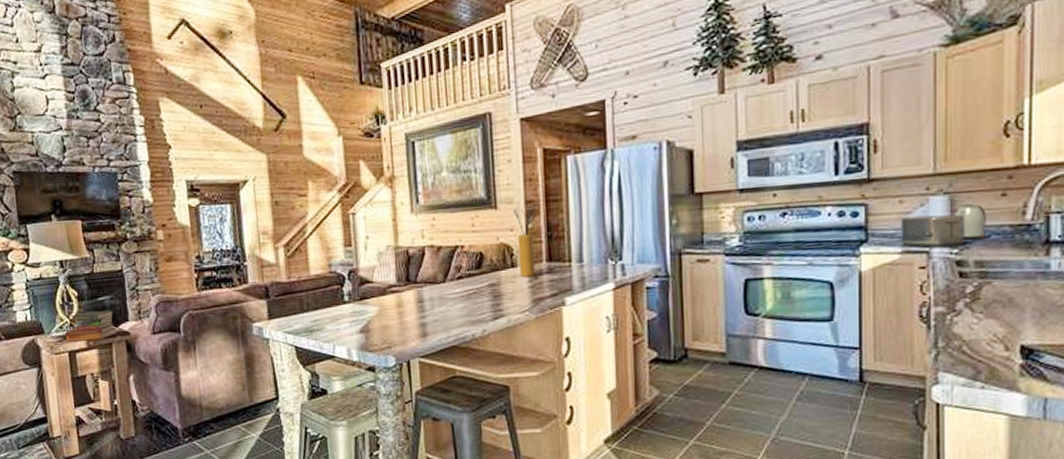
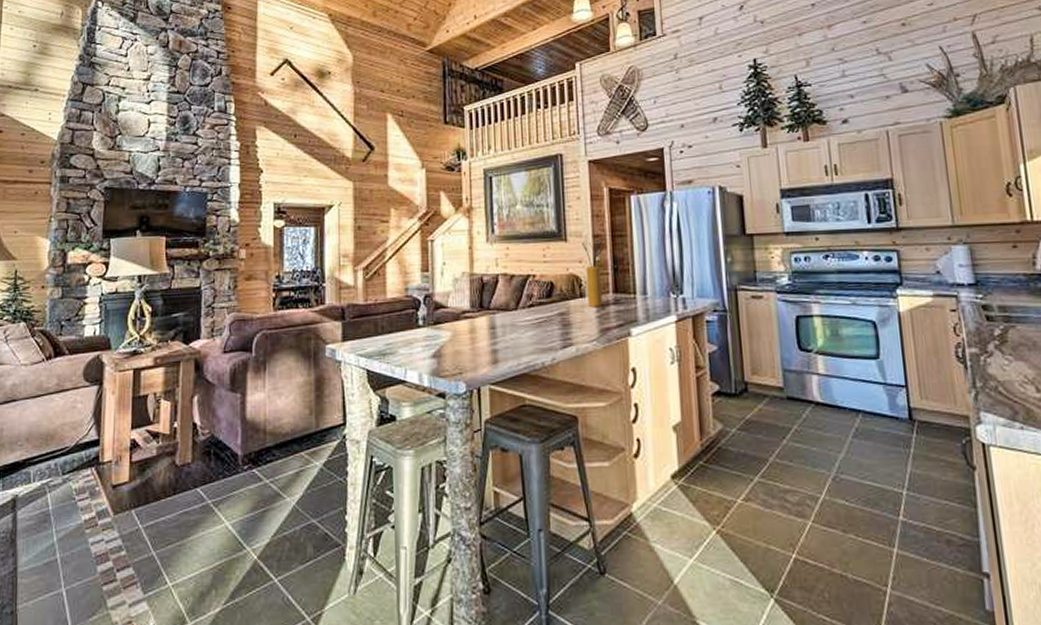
books: present [65,310,118,342] -> none [132,327,187,359]
toaster: present [901,214,965,249] -> none [929,262,987,293]
kettle: present [956,203,986,241] -> none [976,253,1005,287]

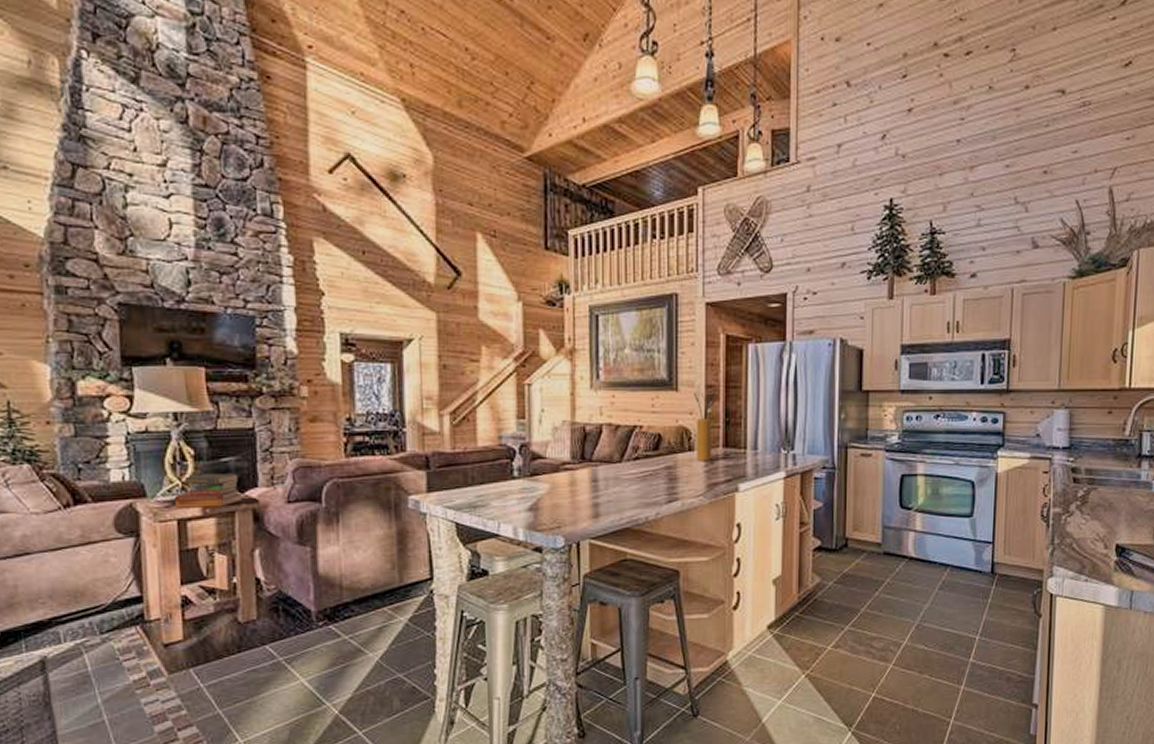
books: none [132,327,187,359] -> present [174,474,243,508]

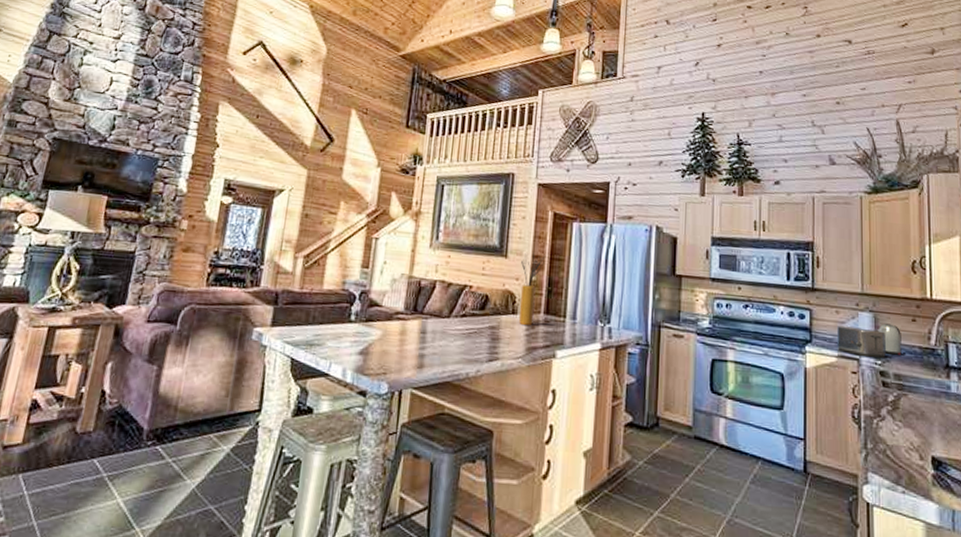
books: present [174,474,243,508] -> none [50,287,111,319]
toaster: none [1030,426,1080,456] -> present [837,325,886,358]
kettle: none [1073,418,1096,451] -> present [879,323,902,356]

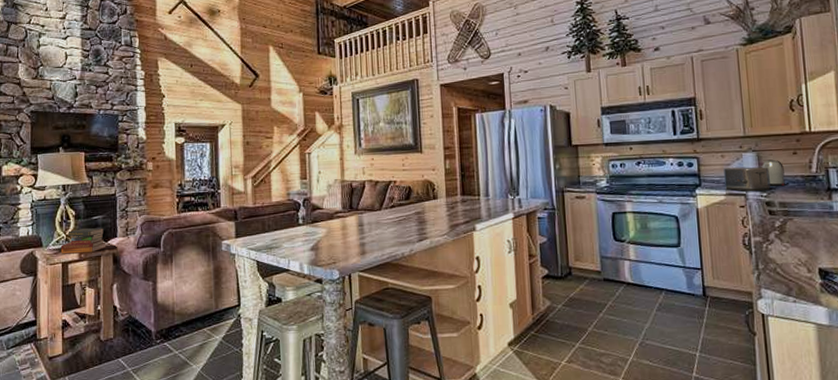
books: none [50,287,111,319] -> present [60,228,107,254]
vase: present [519,251,546,326] -> none [435,144,456,208]

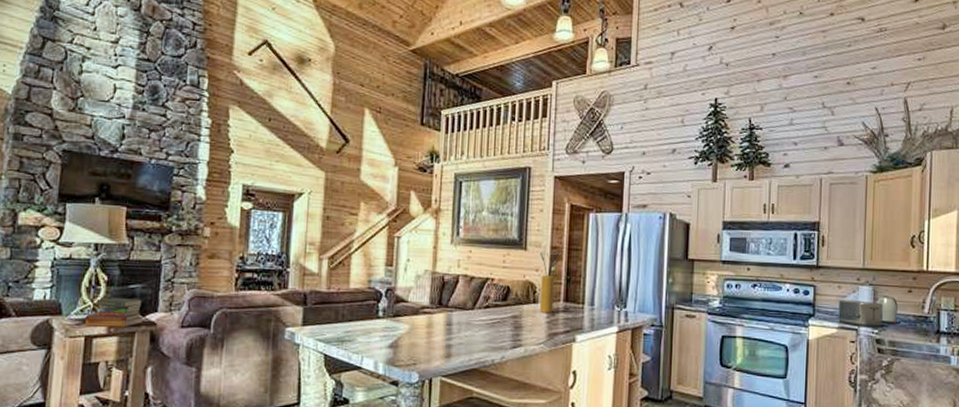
vase: none [435,144,456,208] -> present [540,243,564,314]

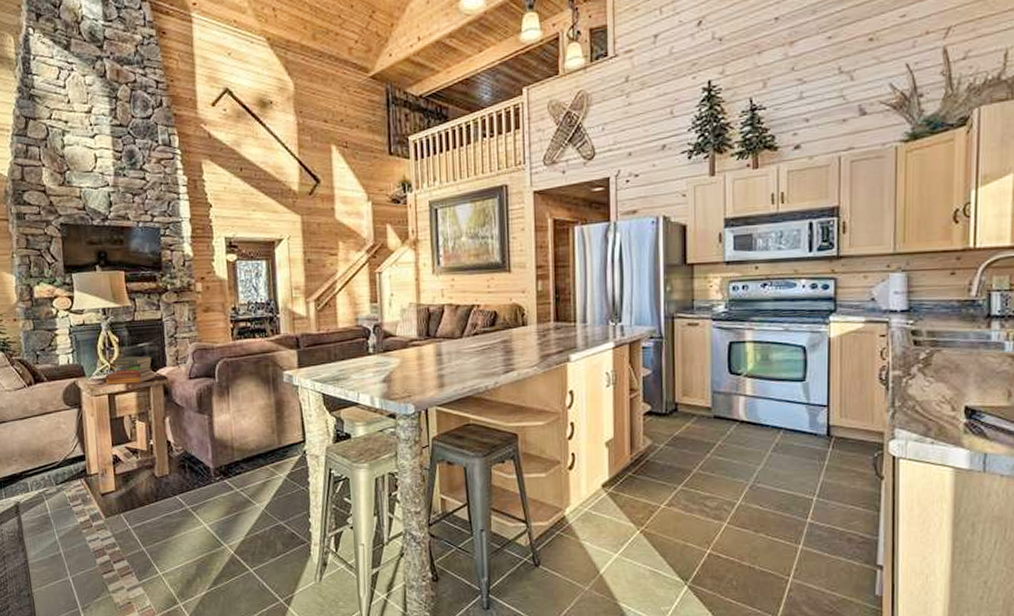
vase: present [540,243,564,314] -> none [525,262,550,336]
toaster: present [838,299,883,328] -> none [865,289,919,319]
kettle: present [877,295,898,325] -> none [912,280,938,313]

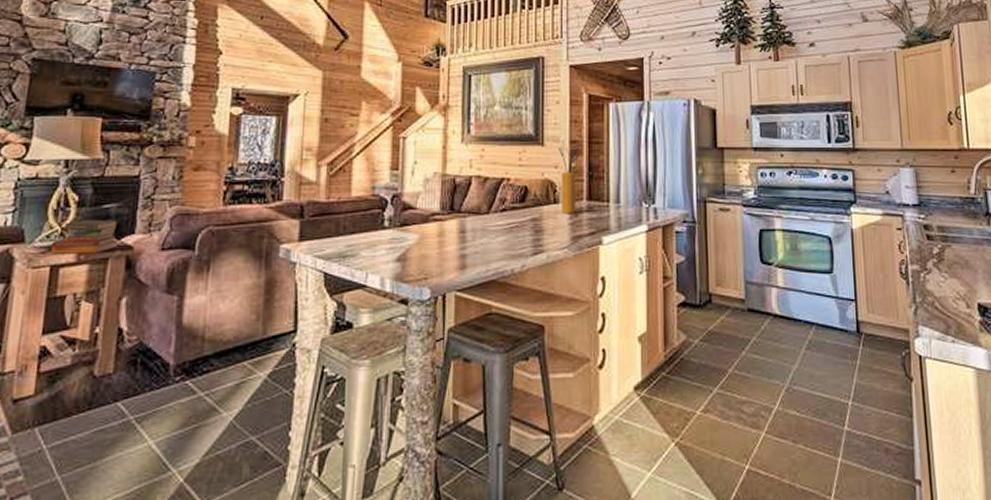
vase: none [525,262,550,336] -> present [559,136,584,215]

